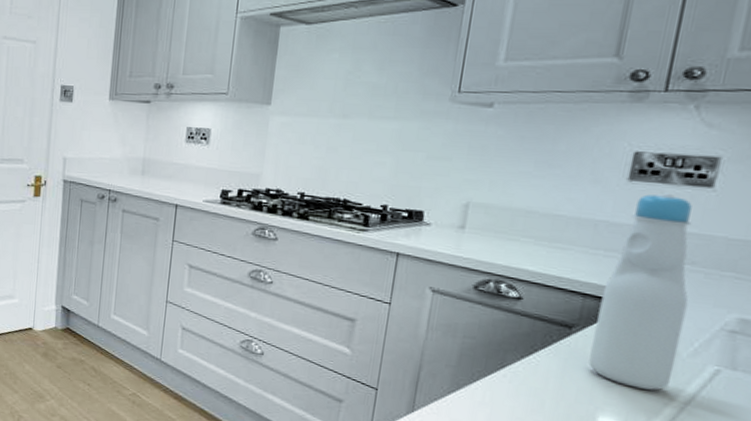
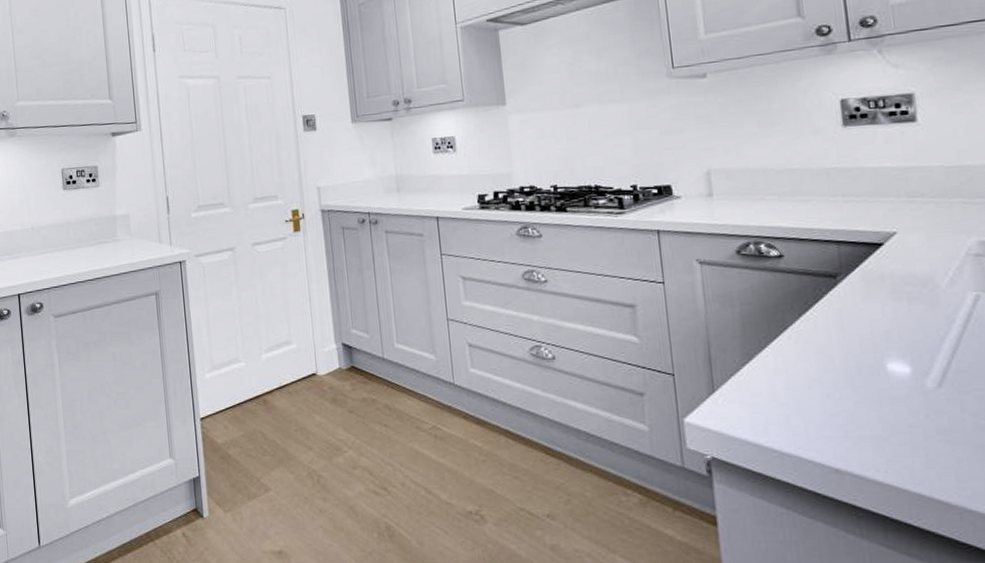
bottle: present [588,192,692,391] -> none [852,133,939,327]

